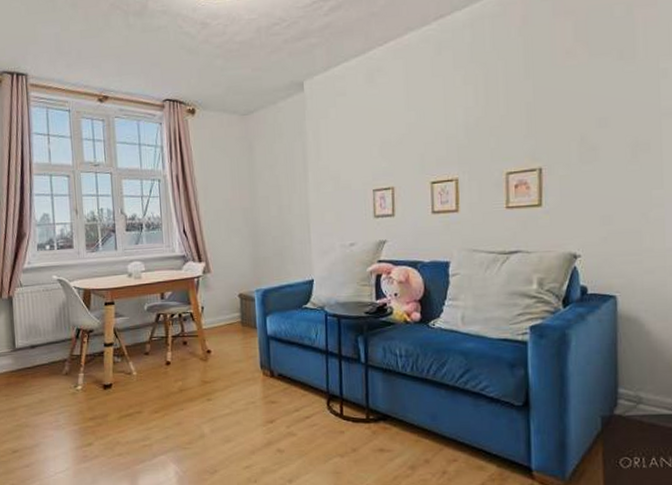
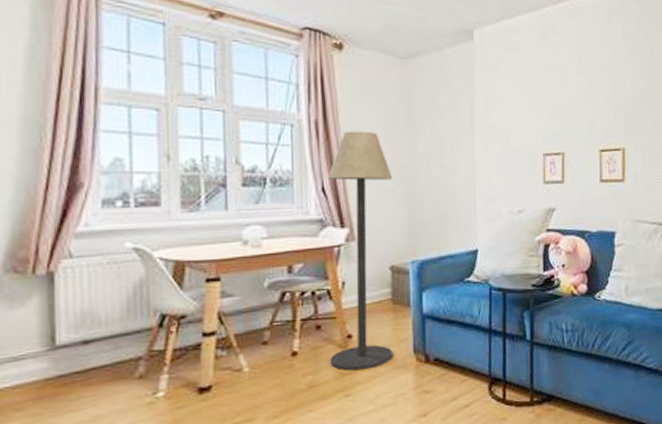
floor lamp: none [187,180,243,380] -> present [327,131,393,371]

